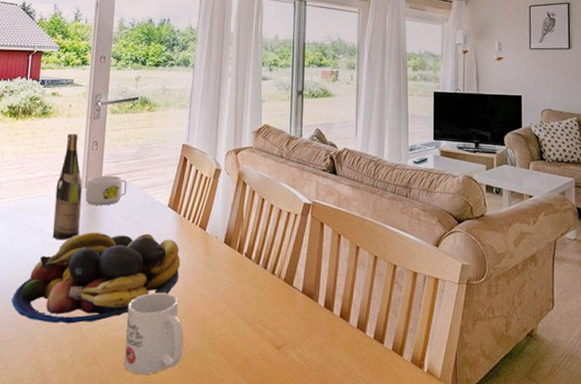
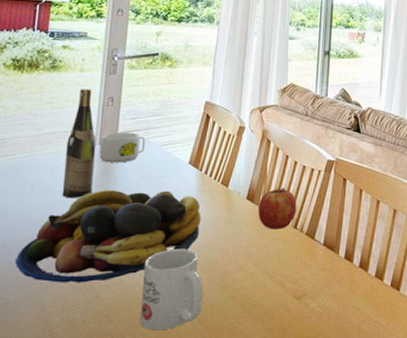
apple: none [236,232,274,275] -> present [258,188,297,229]

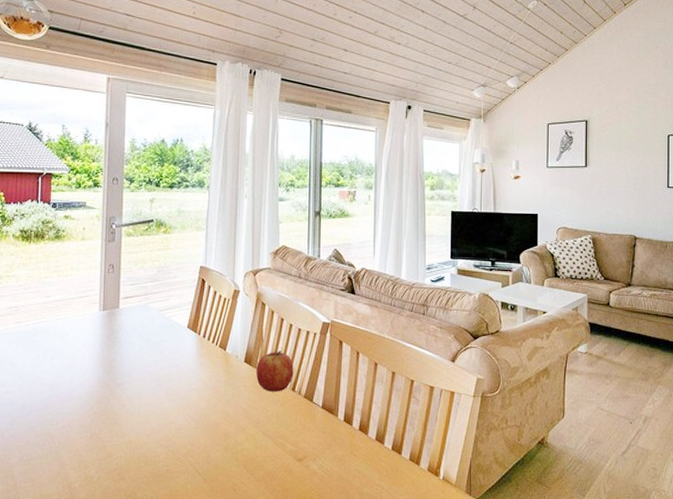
fruit bowl: present [15,189,201,283] -> none [35,353,202,442]
wine bottle: present [62,89,97,198] -> none [72,257,101,361]
mug: present [99,132,146,163] -> none [104,298,146,328]
mug: present [140,248,203,331] -> none [150,410,207,489]

